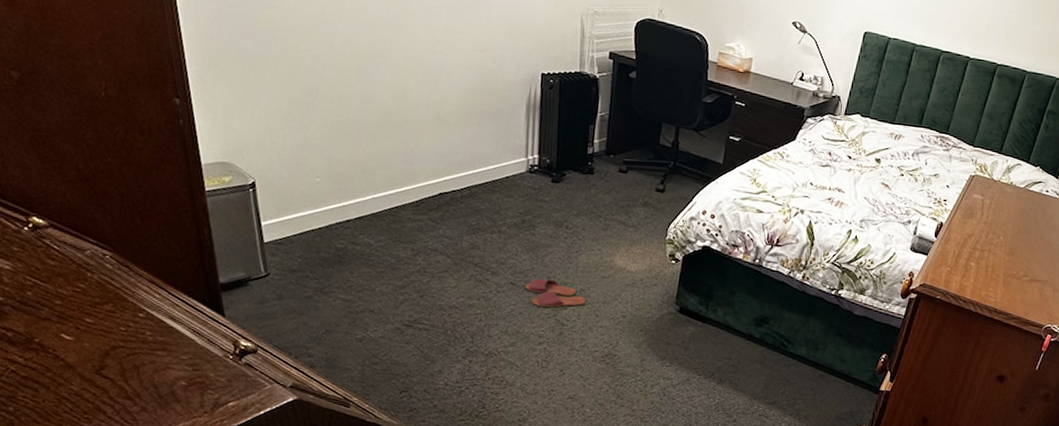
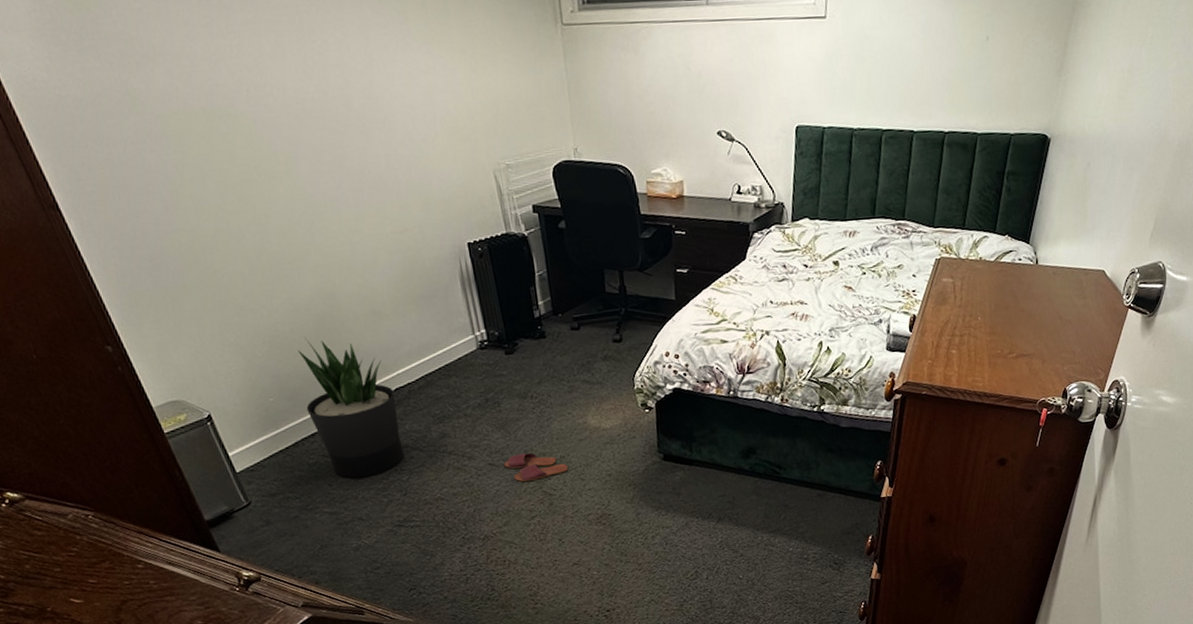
planter: none [349,129,437,272] -> present [298,338,405,478]

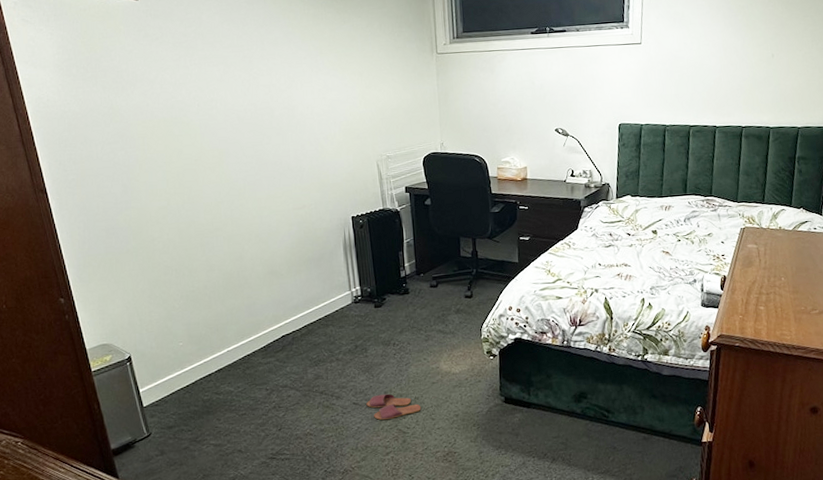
planter: present [298,338,405,478] -> none [208,293,283,414]

